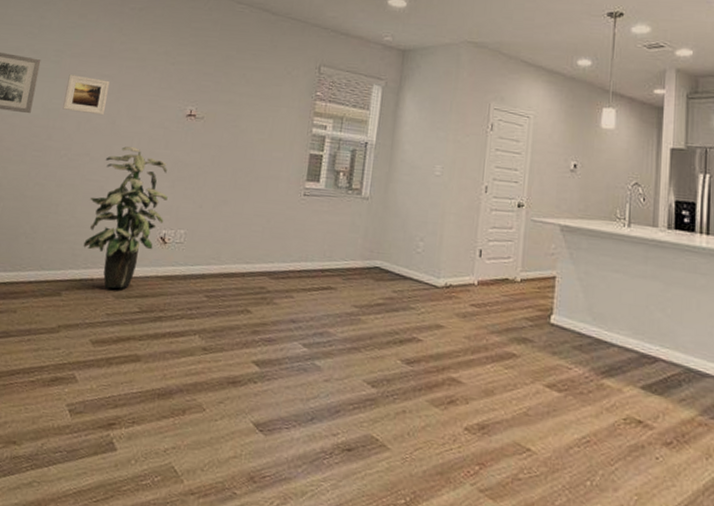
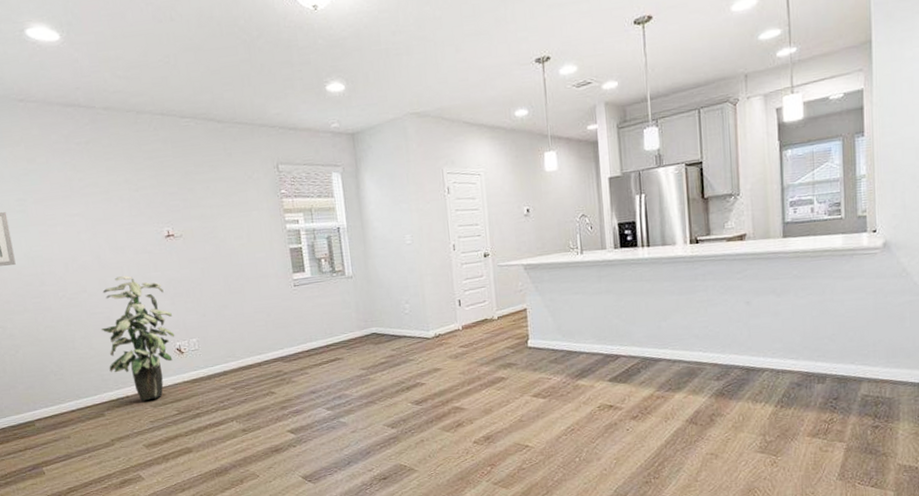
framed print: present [62,74,110,116] -> none [39,219,87,255]

